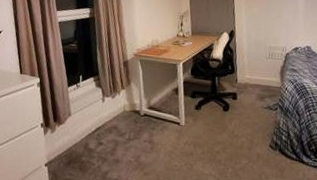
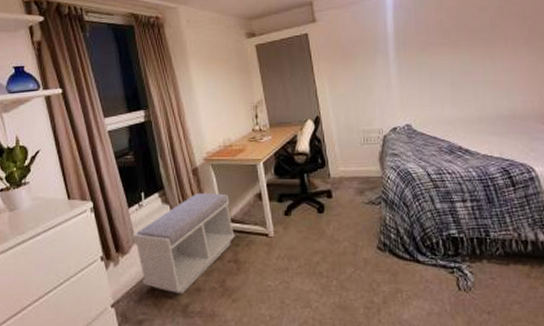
bench: none [68,81,153,163] -> present [132,192,236,294]

